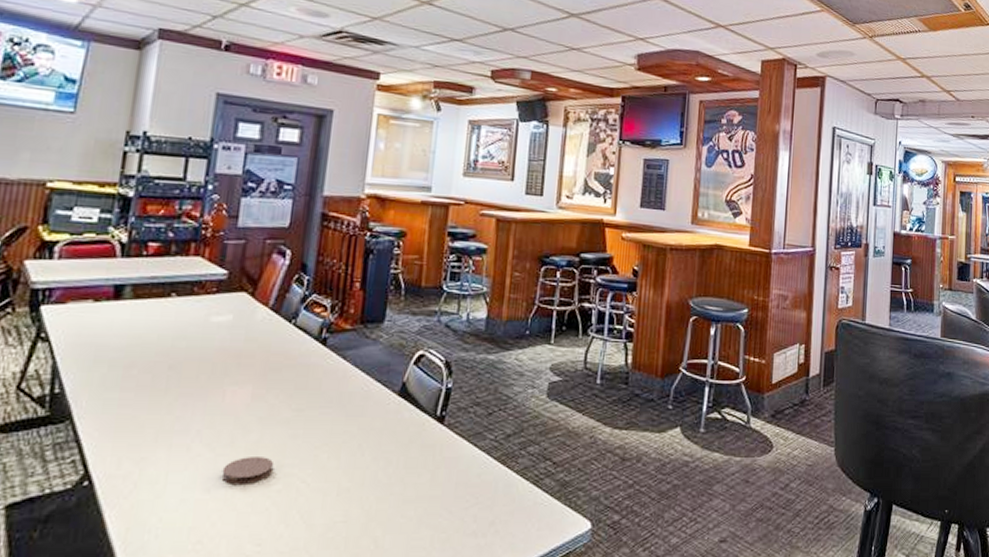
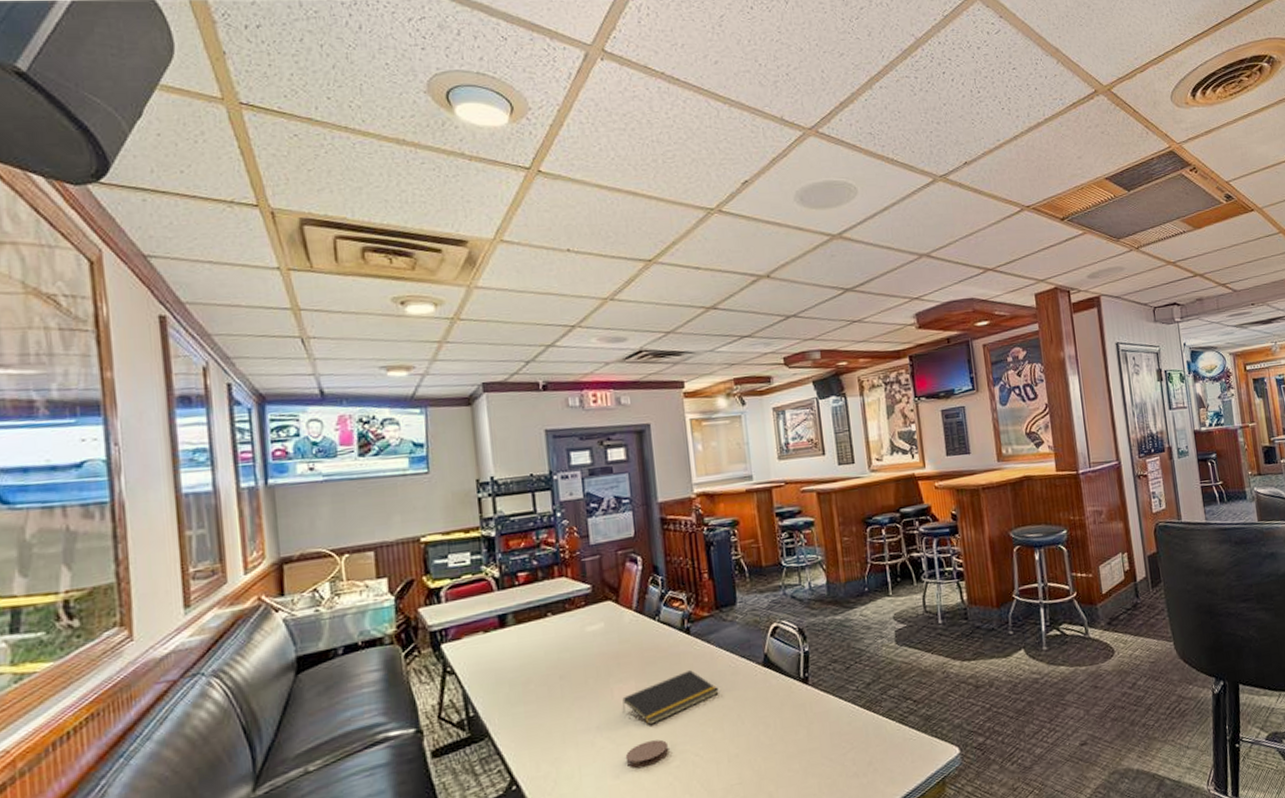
notepad: none [230,386,344,438] -> present [622,670,719,725]

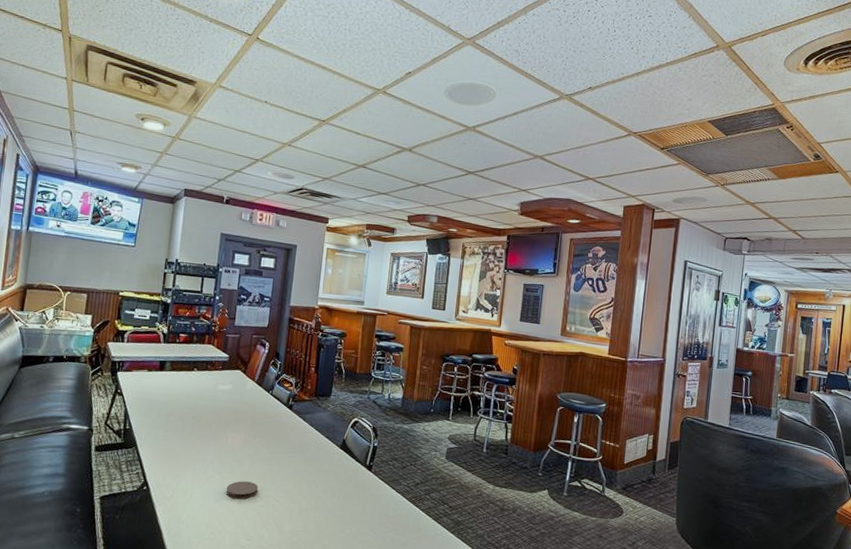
notepad: present [622,670,719,725] -> none [231,437,304,470]

